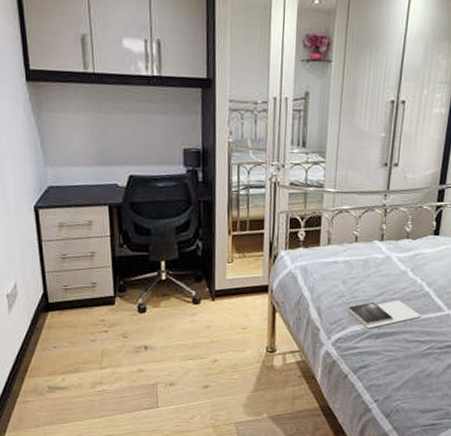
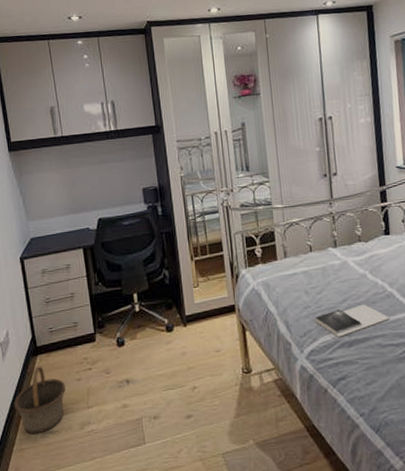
basket: none [20,323,78,388] -> present [14,366,66,434]

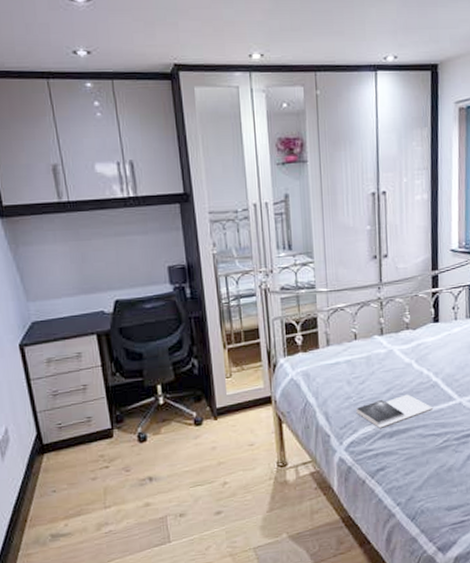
basket: present [14,366,66,434] -> none [18,465,79,538]

